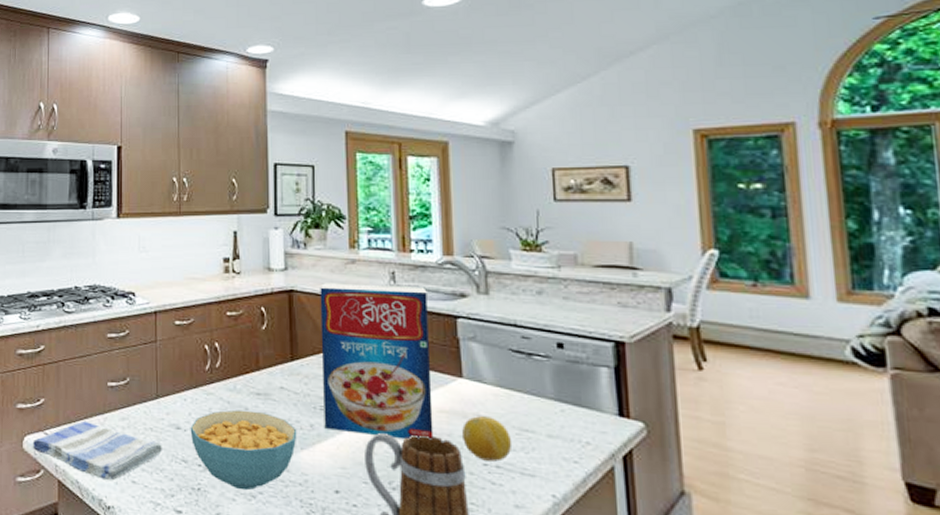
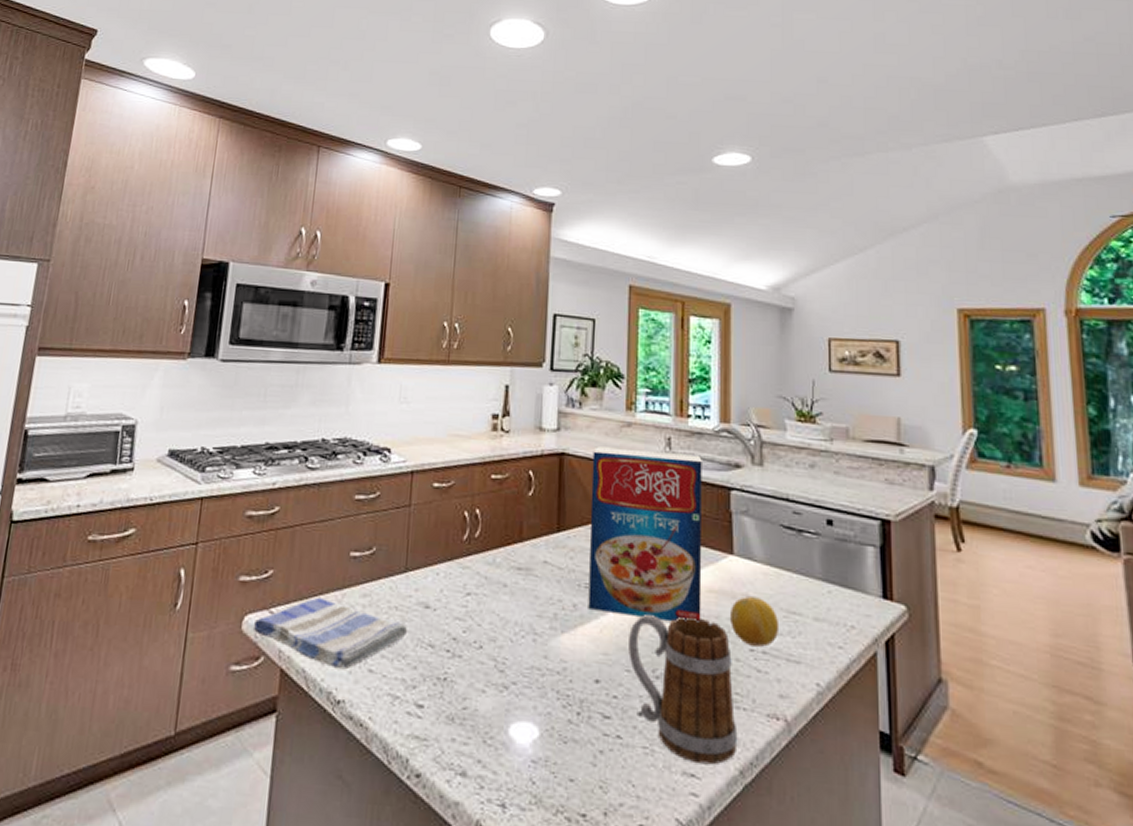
cereal bowl: present [190,409,297,491] -> none [440,586,559,681]

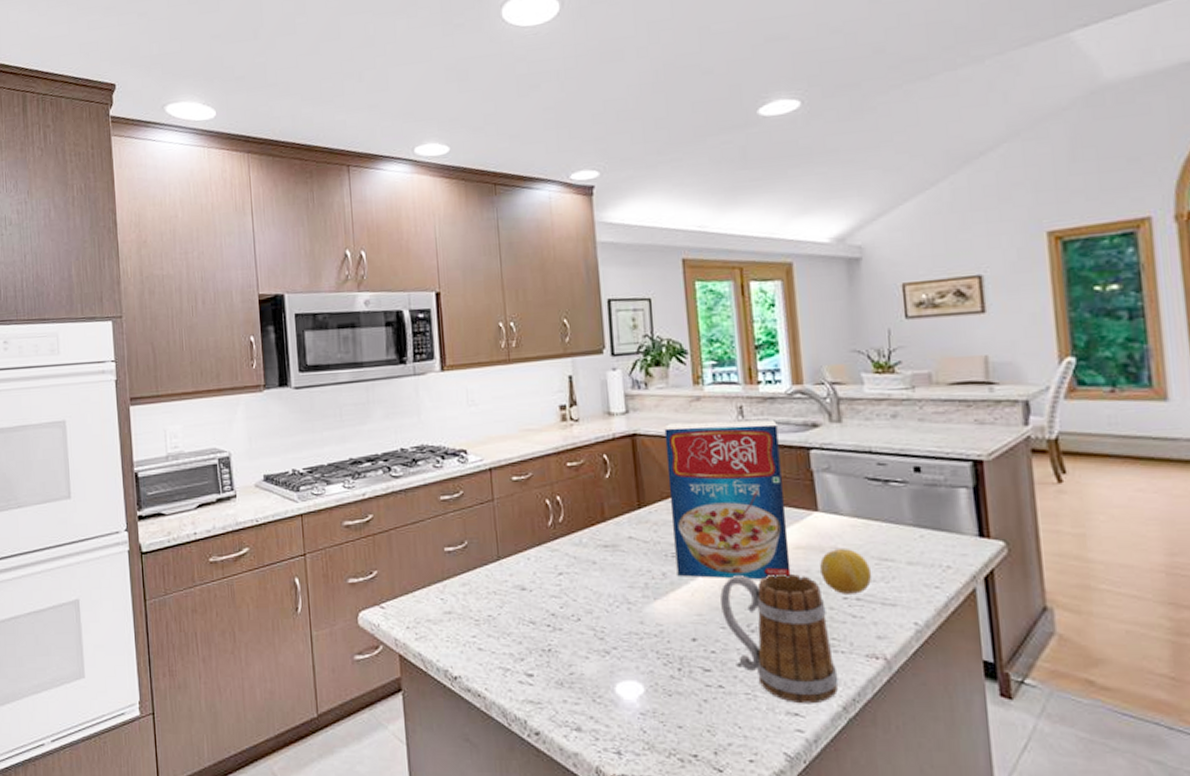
dish towel: present [253,597,407,669] -> none [368,590,508,650]

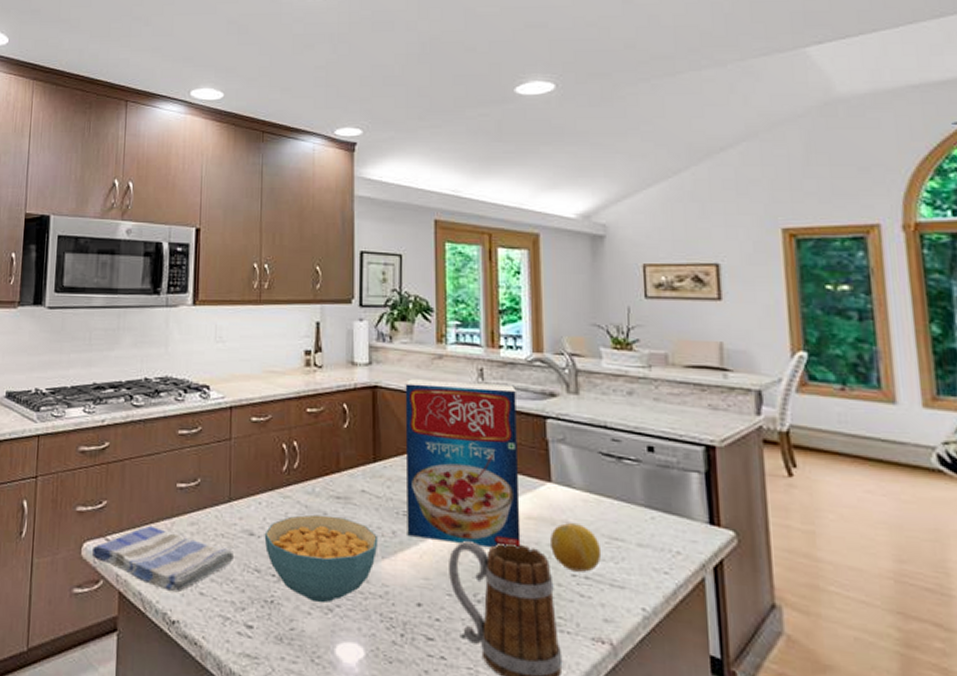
dish towel: none [368,590,508,650] -> present [91,525,233,592]
cereal bowl: none [536,564,649,647] -> present [264,514,378,604]

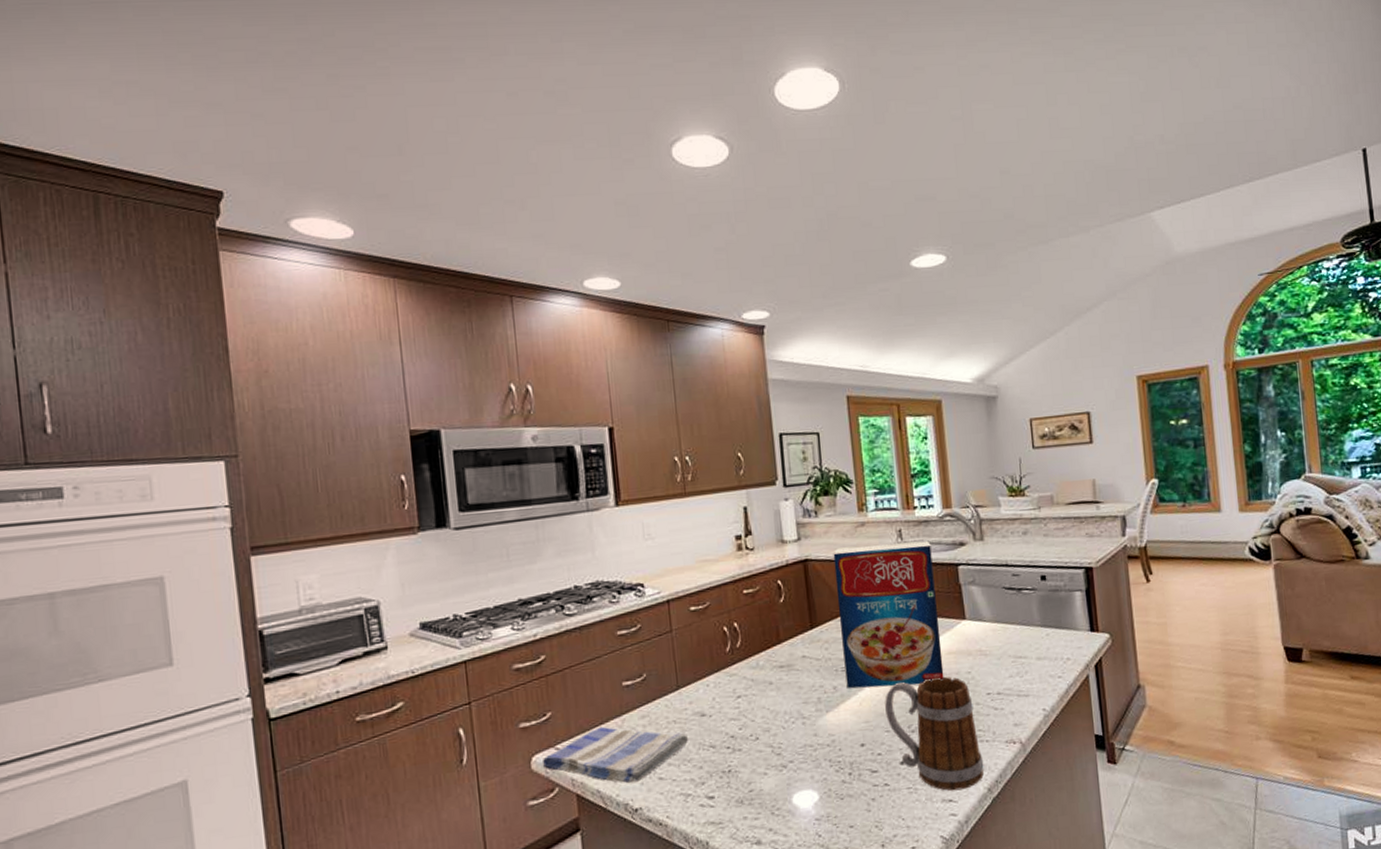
cereal bowl: present [264,514,378,604] -> none [715,683,822,763]
fruit: present [551,523,602,572] -> none [968,650,1010,691]

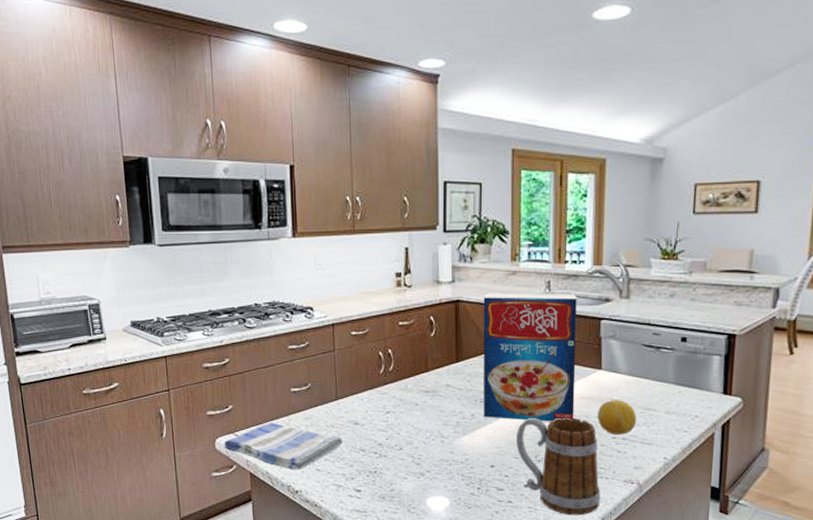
fruit: none [968,650,1010,691] -> present [598,400,637,435]

